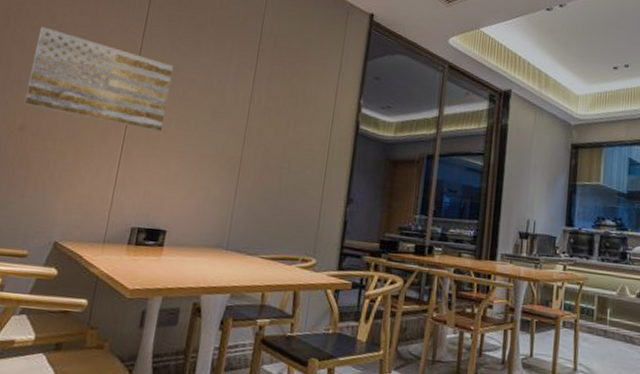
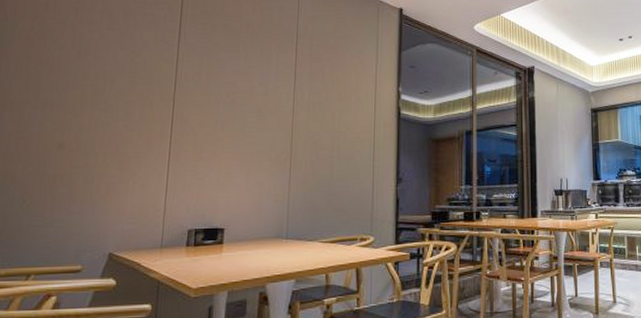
wall art: present [23,26,174,131] -> none [59,45,214,135]

